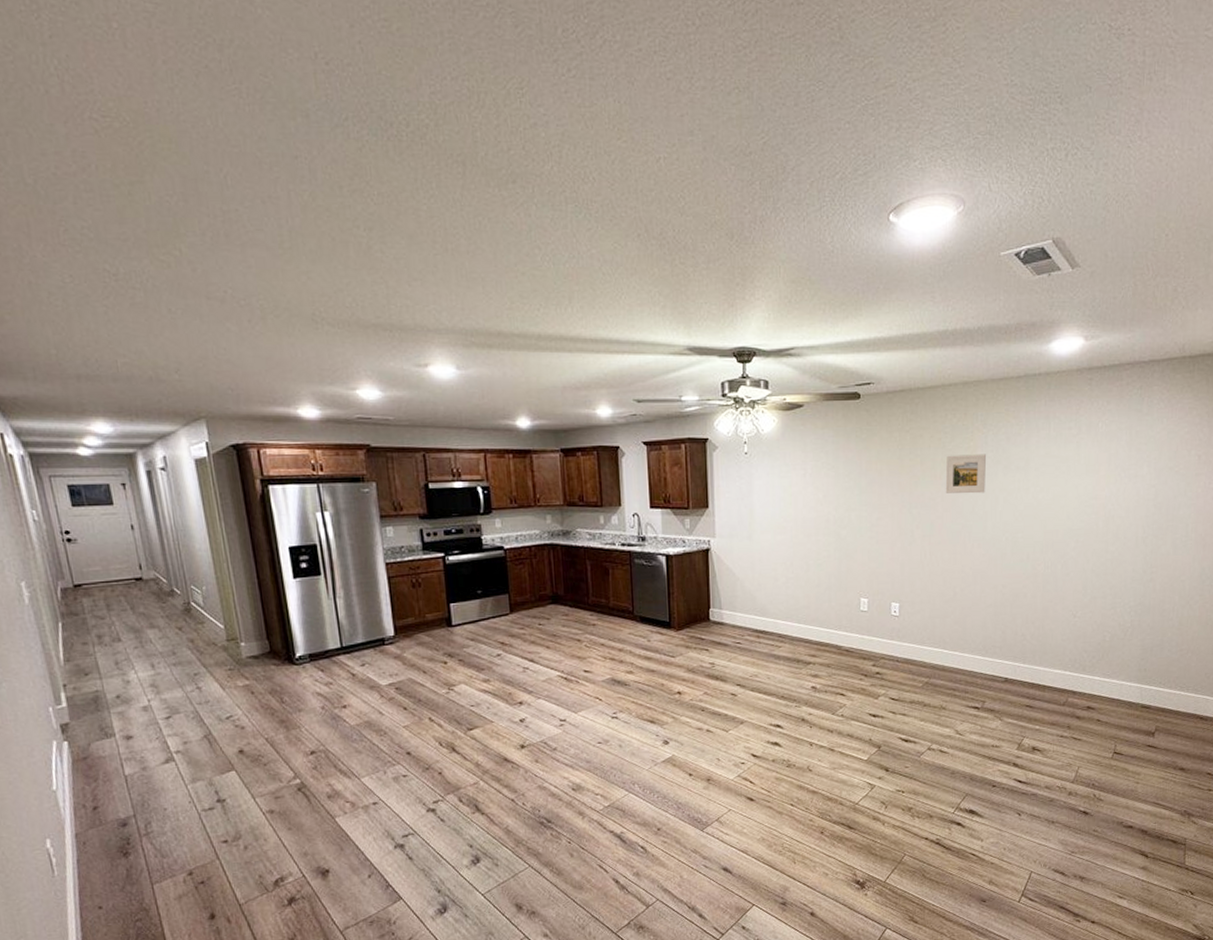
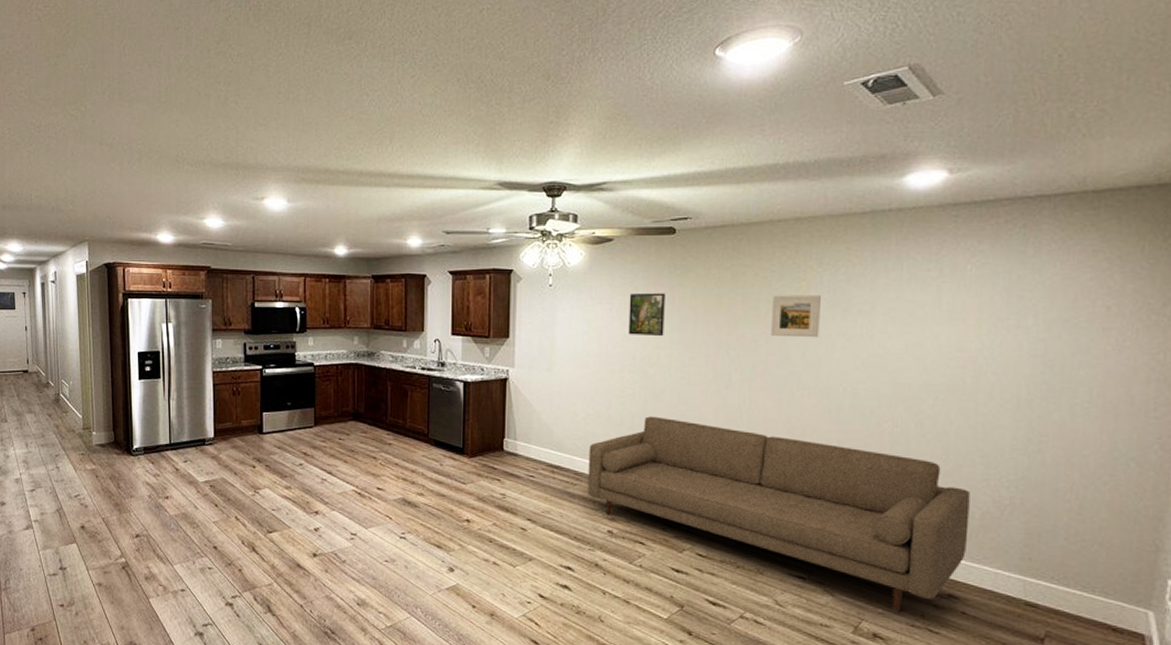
sofa: none [790,575,1103,726] -> present [587,416,970,611]
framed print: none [821,457,854,500] -> present [628,292,665,337]

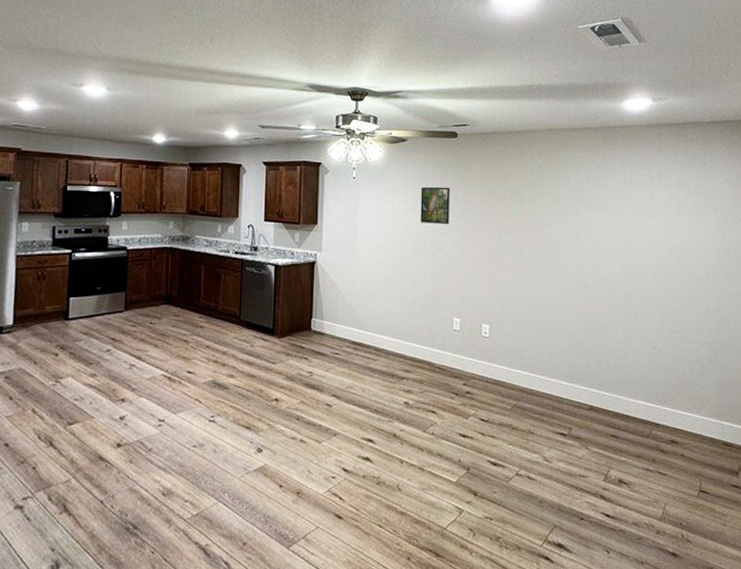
sofa: present [587,416,970,611] -> none [386,295,682,458]
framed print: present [770,295,821,338] -> none [532,191,569,228]

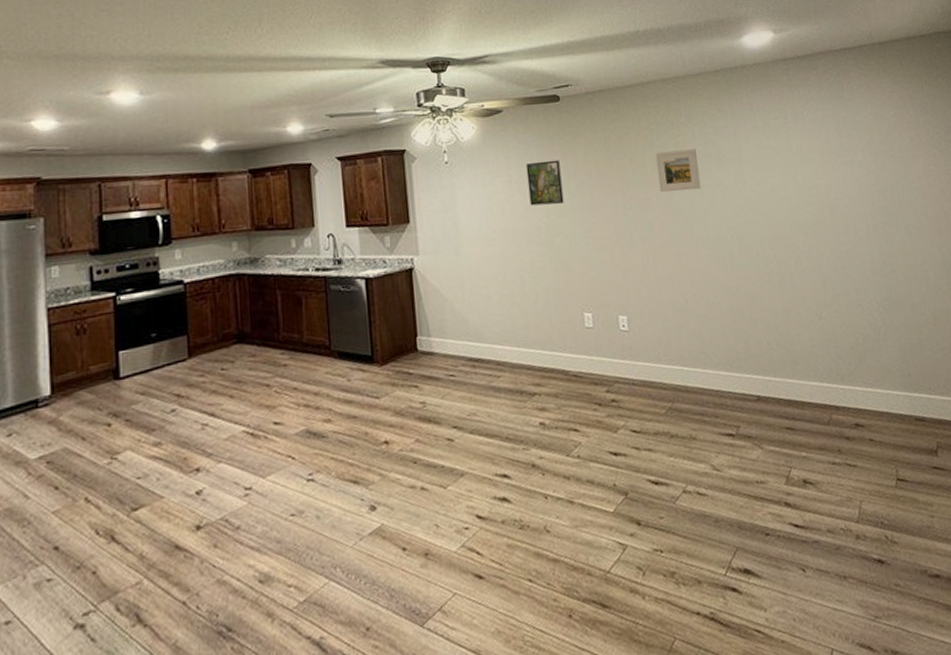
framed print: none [532,191,569,228] -> present [655,149,701,192]

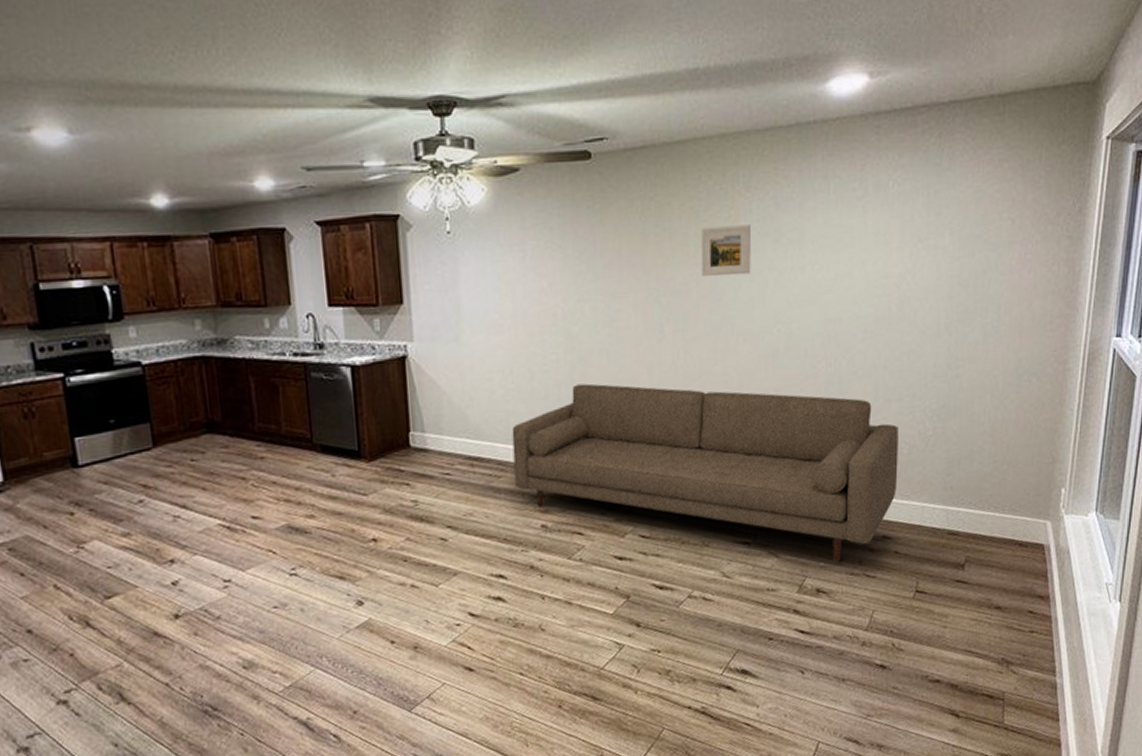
sofa: none [507,287,861,452] -> present [511,383,899,562]
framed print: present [525,159,564,206] -> none [544,233,587,288]

